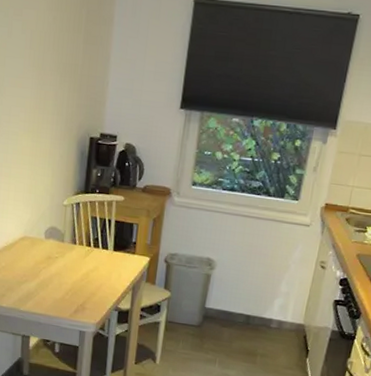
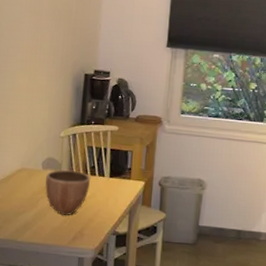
decorative bowl: none [47,239,94,288] -> present [45,169,91,215]

